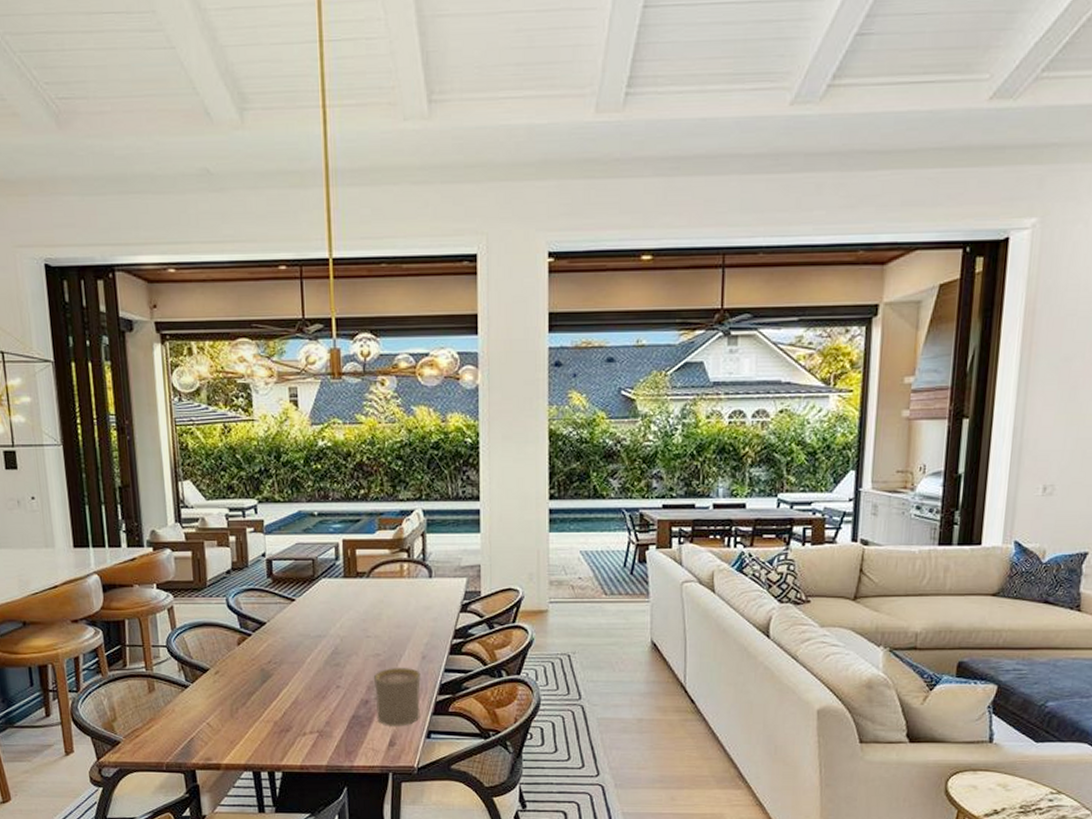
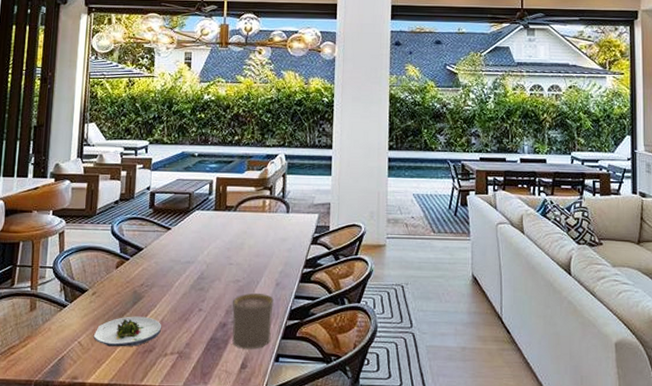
salad plate: none [222,695,296,727] -> present [93,316,161,347]

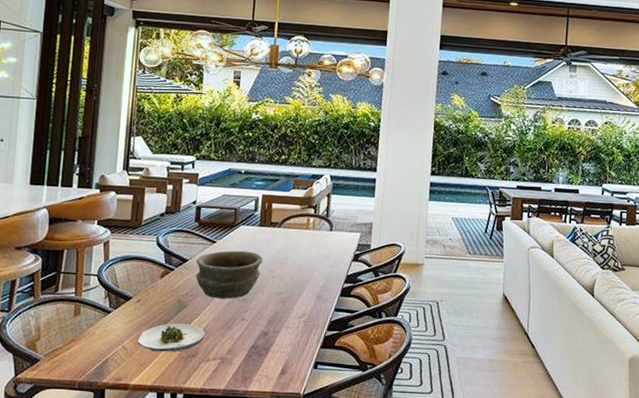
bowl: none [151,237,220,289] -> present [195,250,264,299]
cup: present [232,293,274,349] -> none [273,305,314,357]

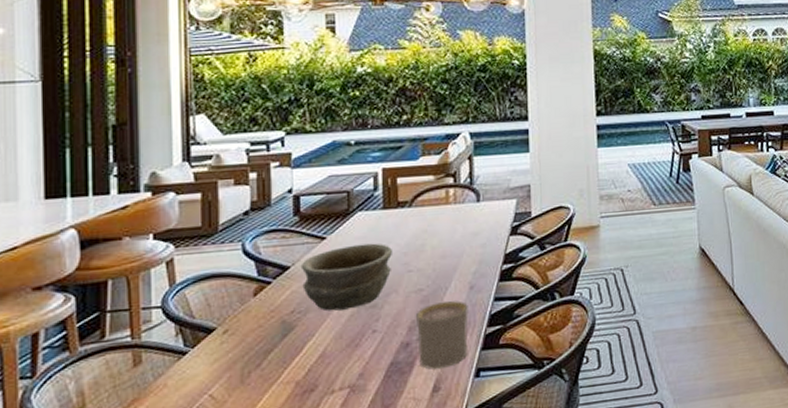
salad plate: present [137,323,205,352] -> none [230,349,324,394]
cup: none [273,305,314,357] -> present [416,301,468,369]

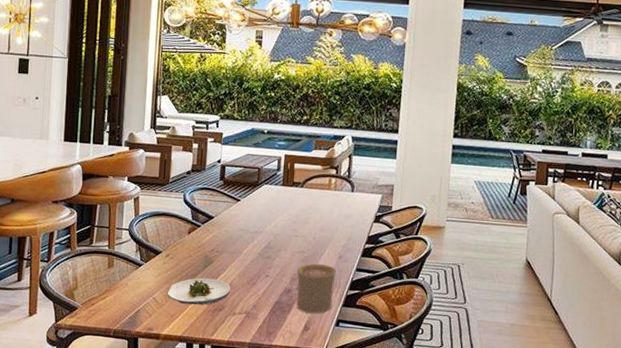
salad plate: none [230,349,324,394] -> present [167,278,230,305]
bowl: present [300,243,393,311] -> none [221,209,287,256]

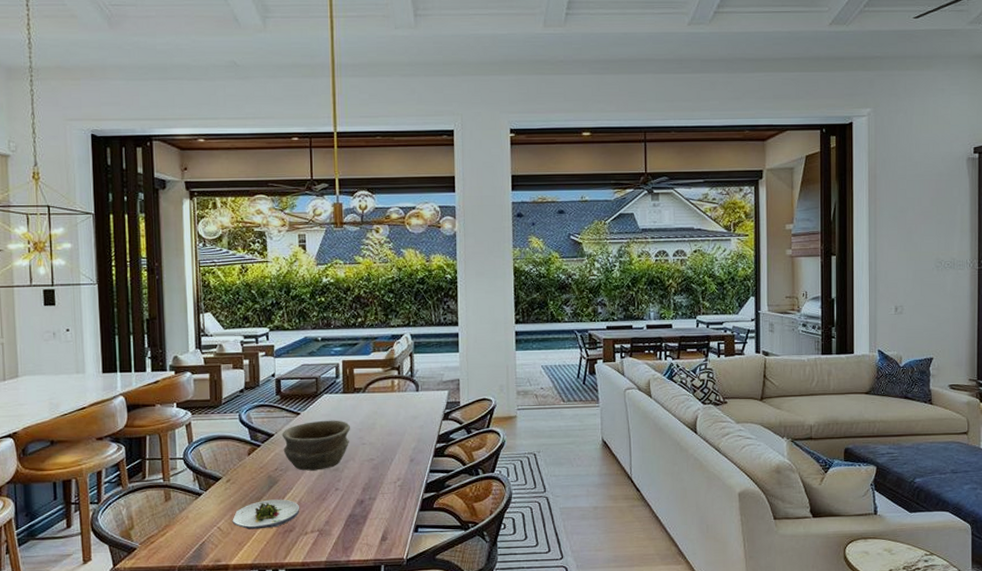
bowl: none [221,209,287,256] -> present [281,420,351,471]
cup: present [296,264,336,314] -> none [369,470,409,523]

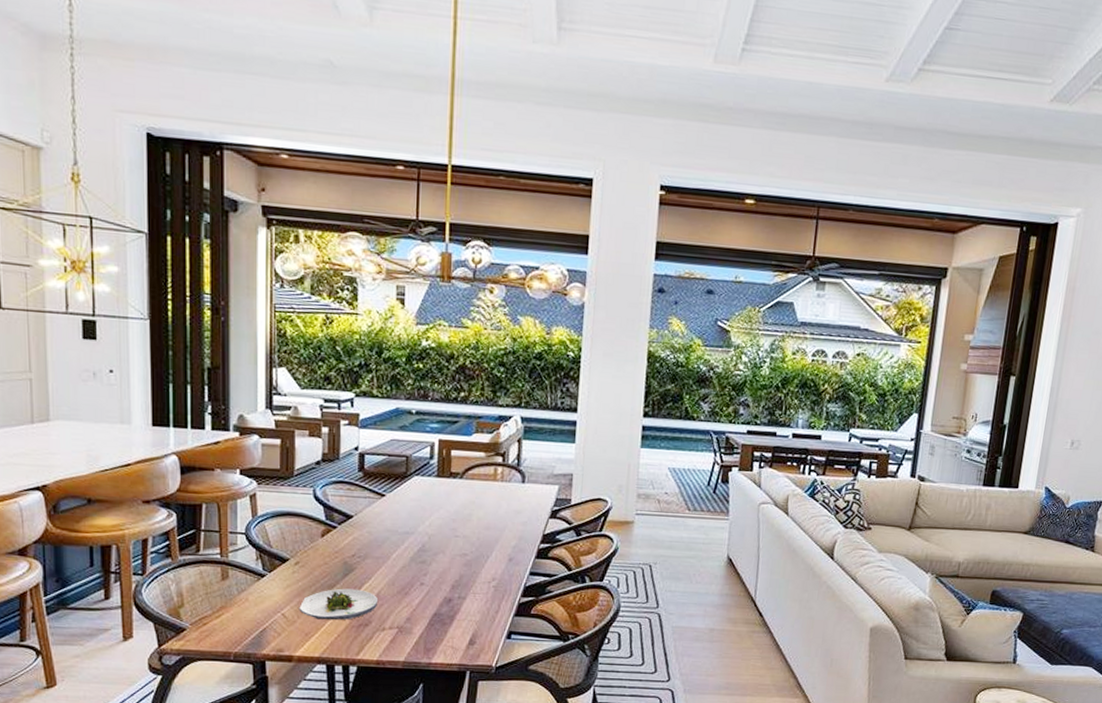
bowl: present [281,420,351,471] -> none [362,505,444,561]

